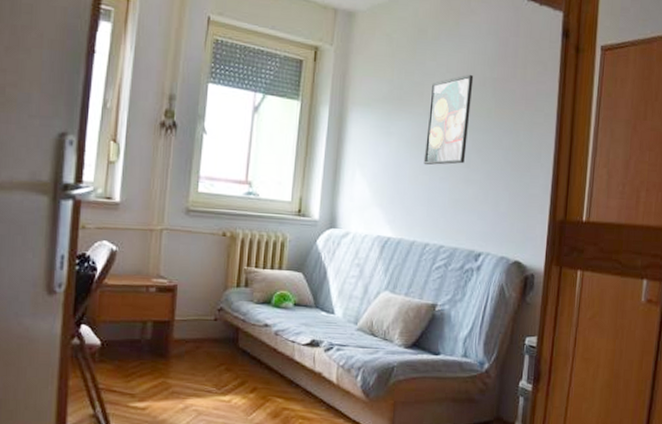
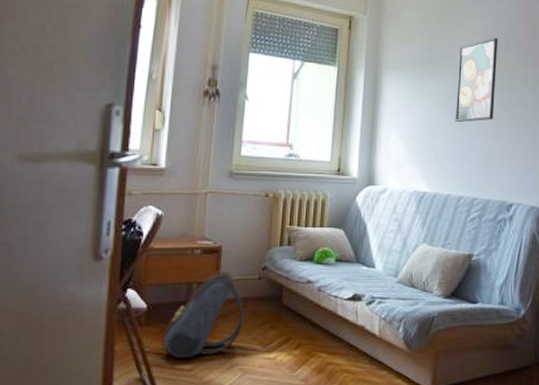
backpack: none [115,310,199,397] -> present [161,270,244,359]

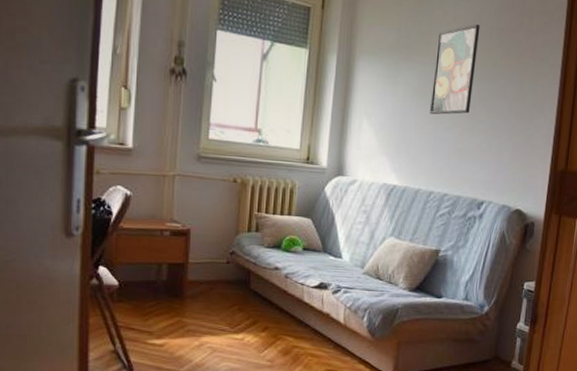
backpack: present [161,270,244,359] -> none [134,253,212,335]

